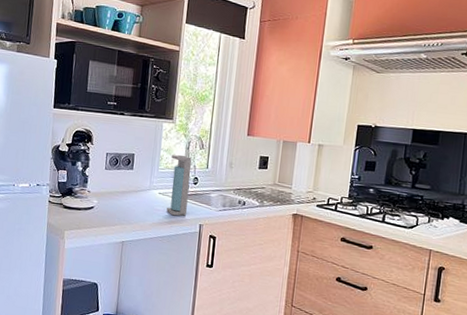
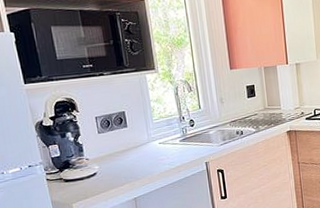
soap dispenser: present [166,155,192,216] -> none [163,101,190,161]

